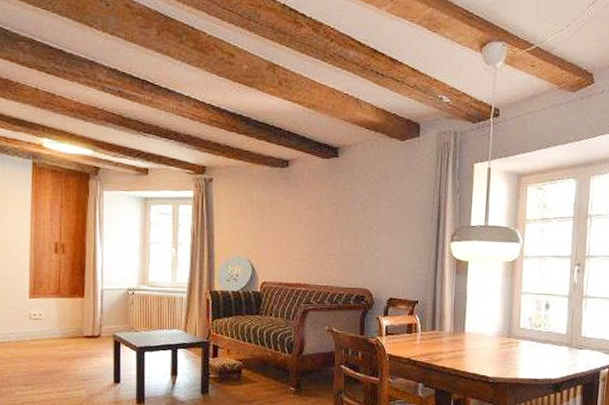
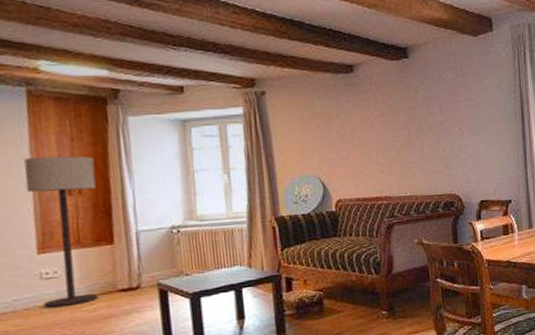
floor lamp: none [25,219,76,344] -> present [24,156,98,309]

